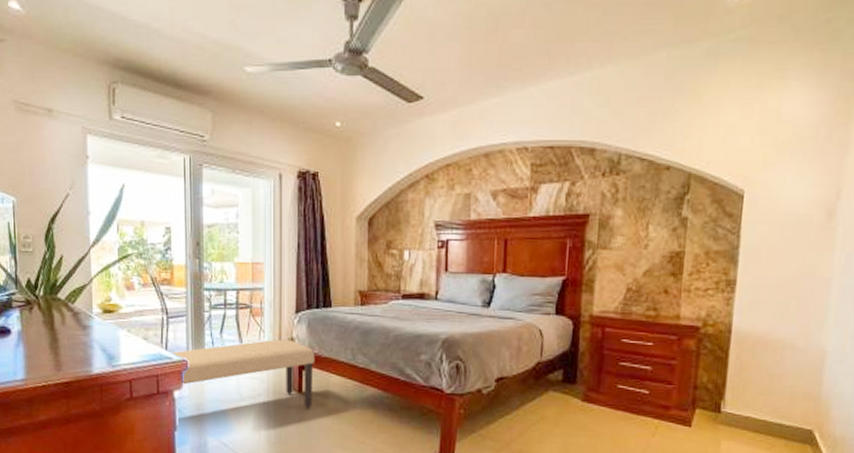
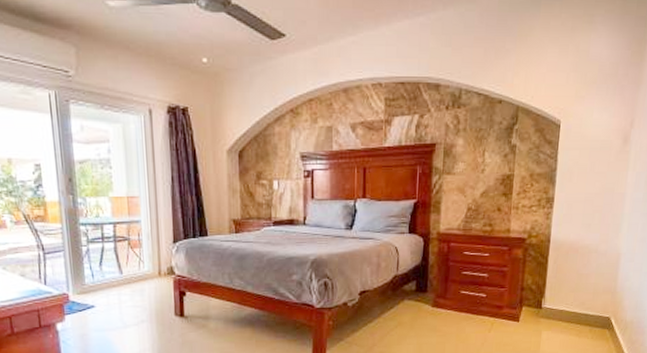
bench: present [171,339,316,408] -> none [51,268,195,330]

